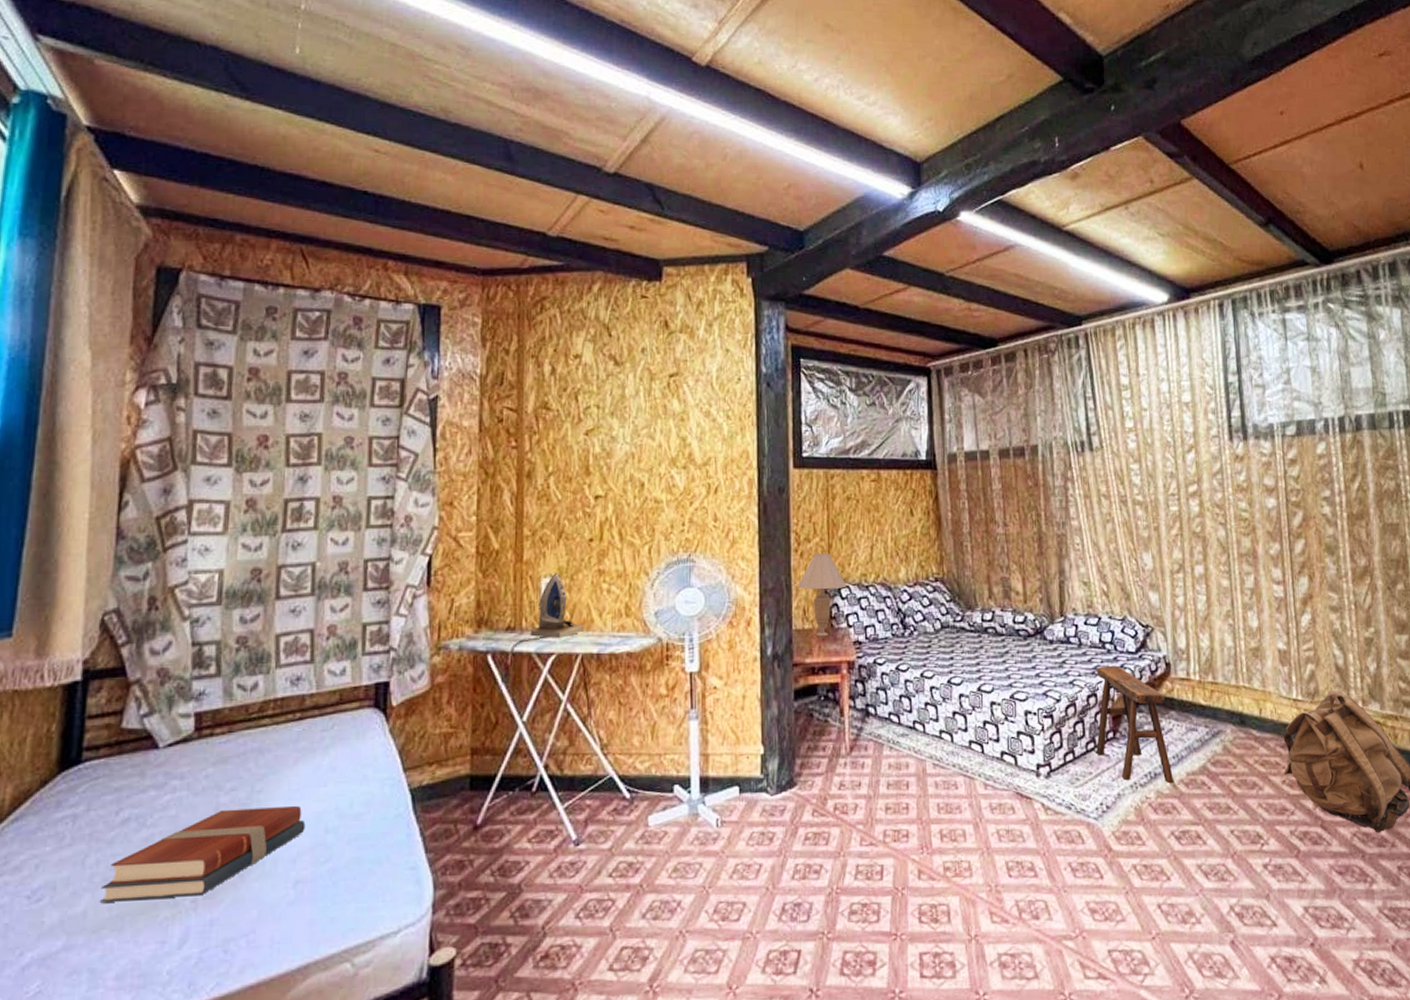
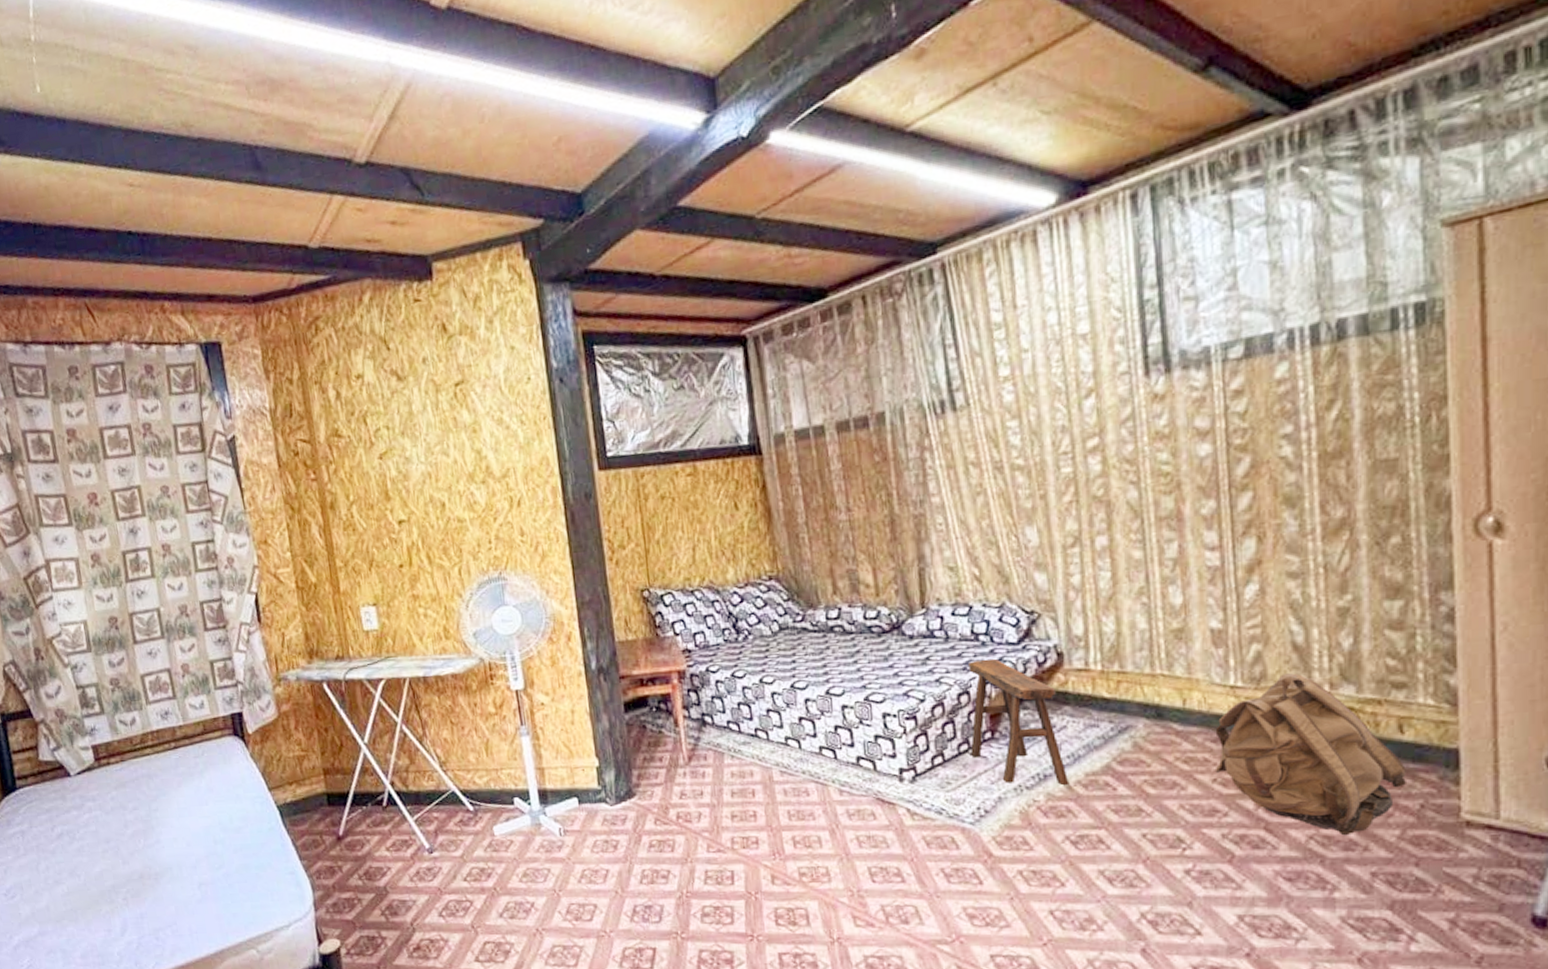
books: present [99,805,306,903] -> none [55,821,198,899]
iron: present [530,573,585,639] -> none [357,601,408,665]
table lamp: present [797,553,847,637] -> none [615,559,669,648]

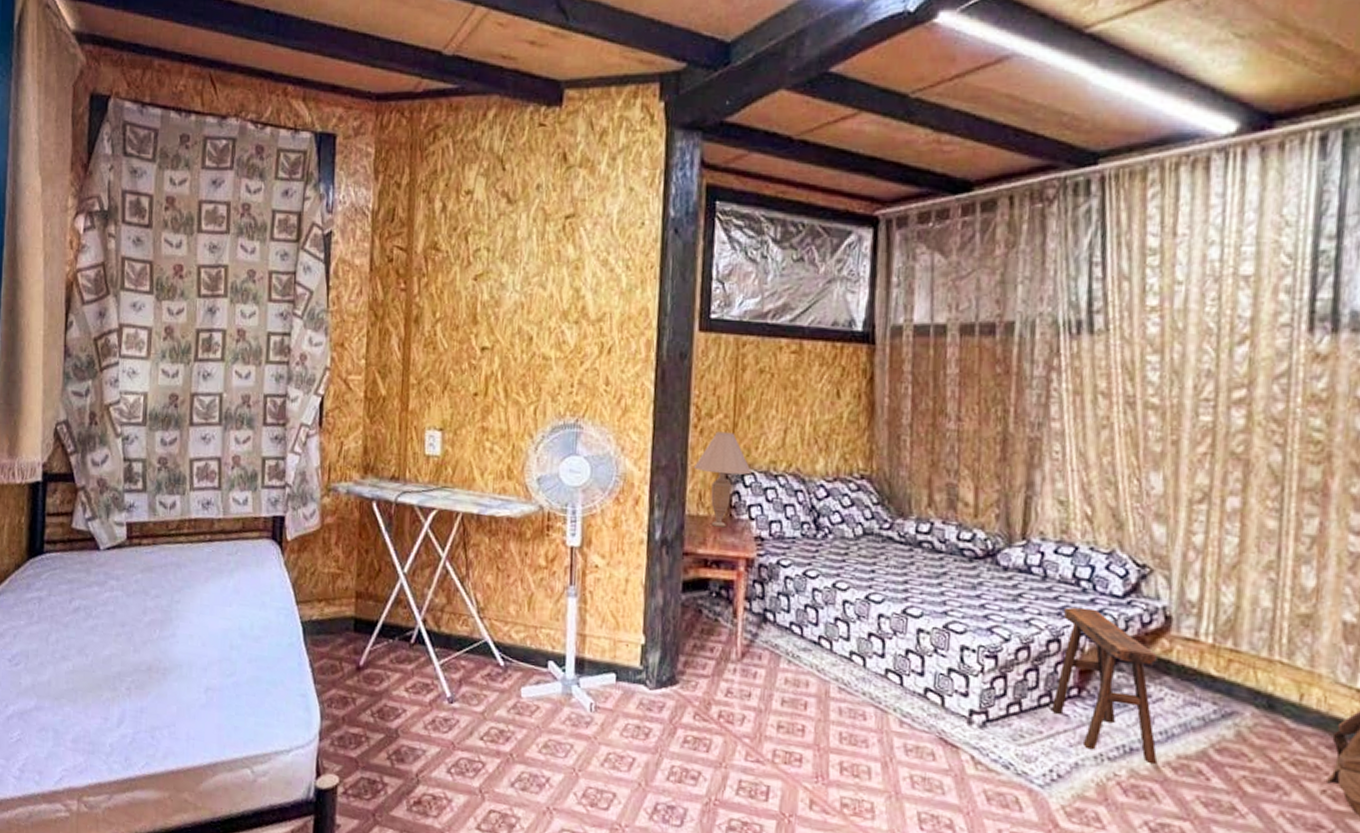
table lamp: none [615,559,669,648] -> present [693,431,752,528]

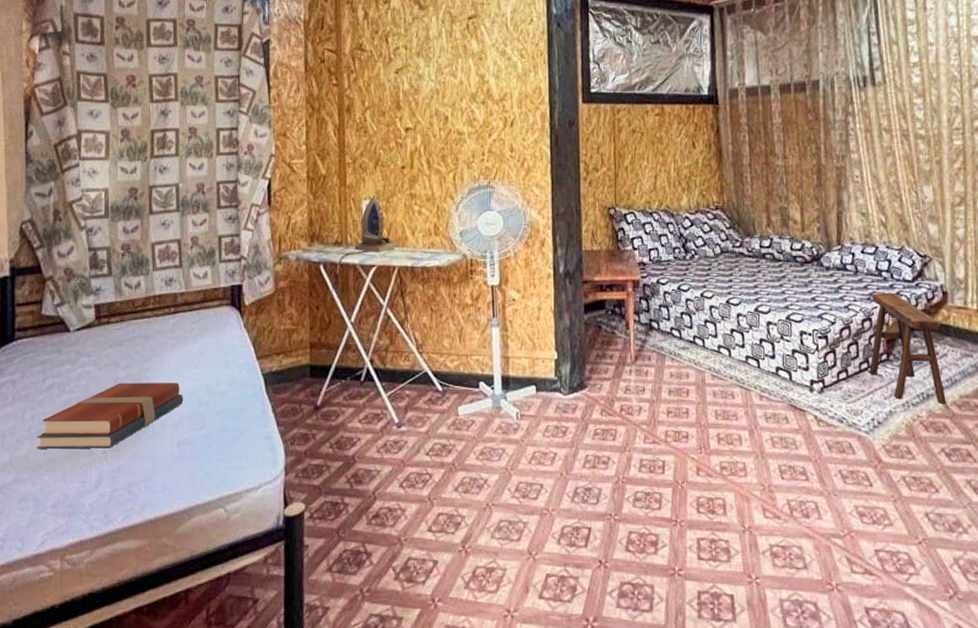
books: none [59,613,215,685] -> present [36,382,184,449]
iron: none [413,426,466,495] -> present [354,196,400,253]
table lamp: present [693,431,752,528] -> none [586,182,632,258]

